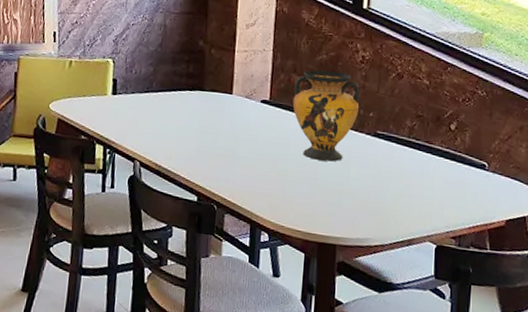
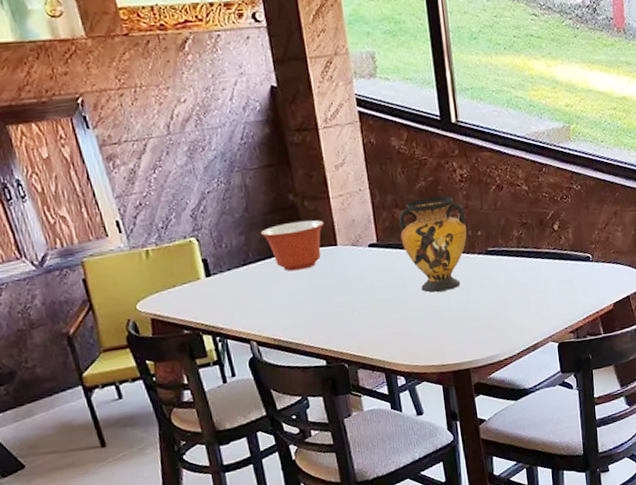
mixing bowl: none [167,64,225,109] -> present [260,220,324,271]

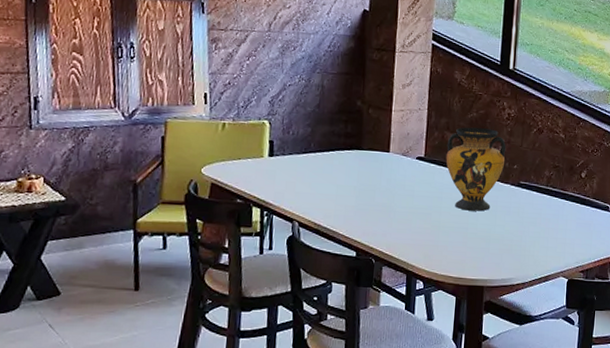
mixing bowl: present [260,220,324,271] -> none [325,124,382,167]

